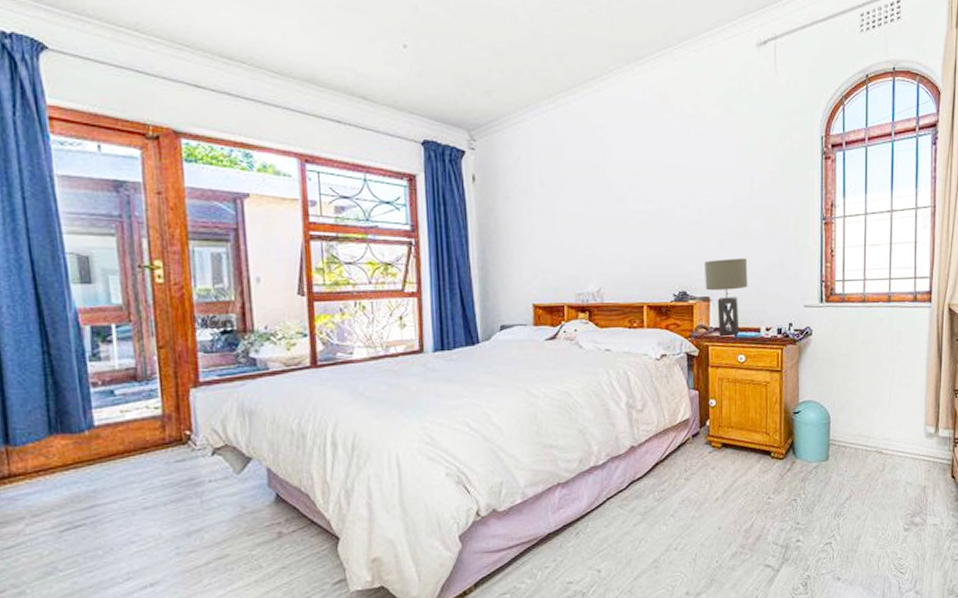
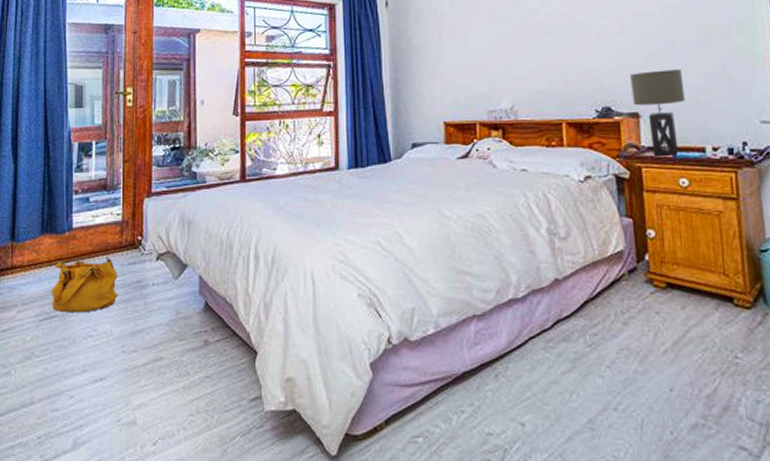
handbag: none [71,455,166,521] -> present [51,257,118,313]

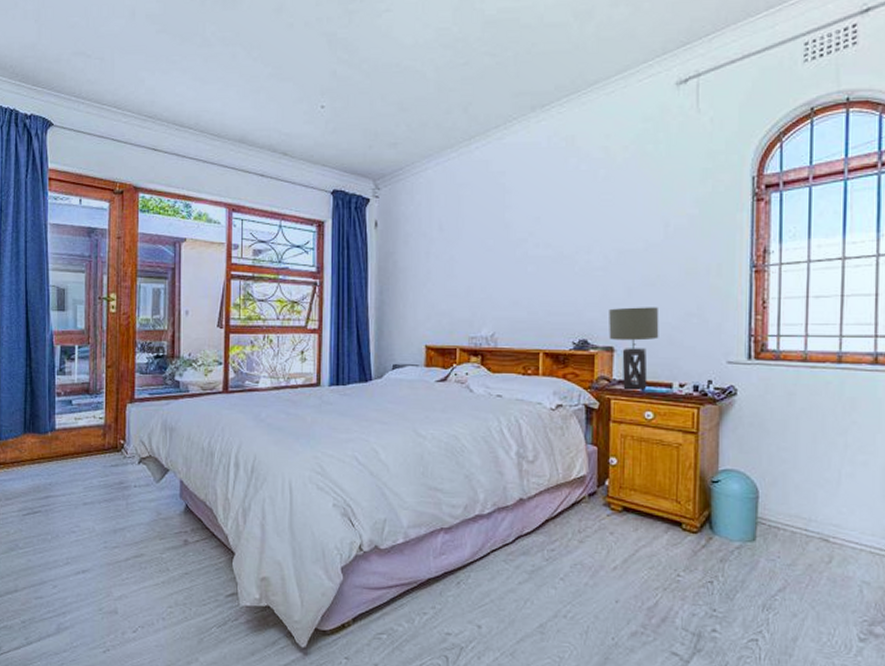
handbag: present [51,257,118,313] -> none [34,458,101,510]

